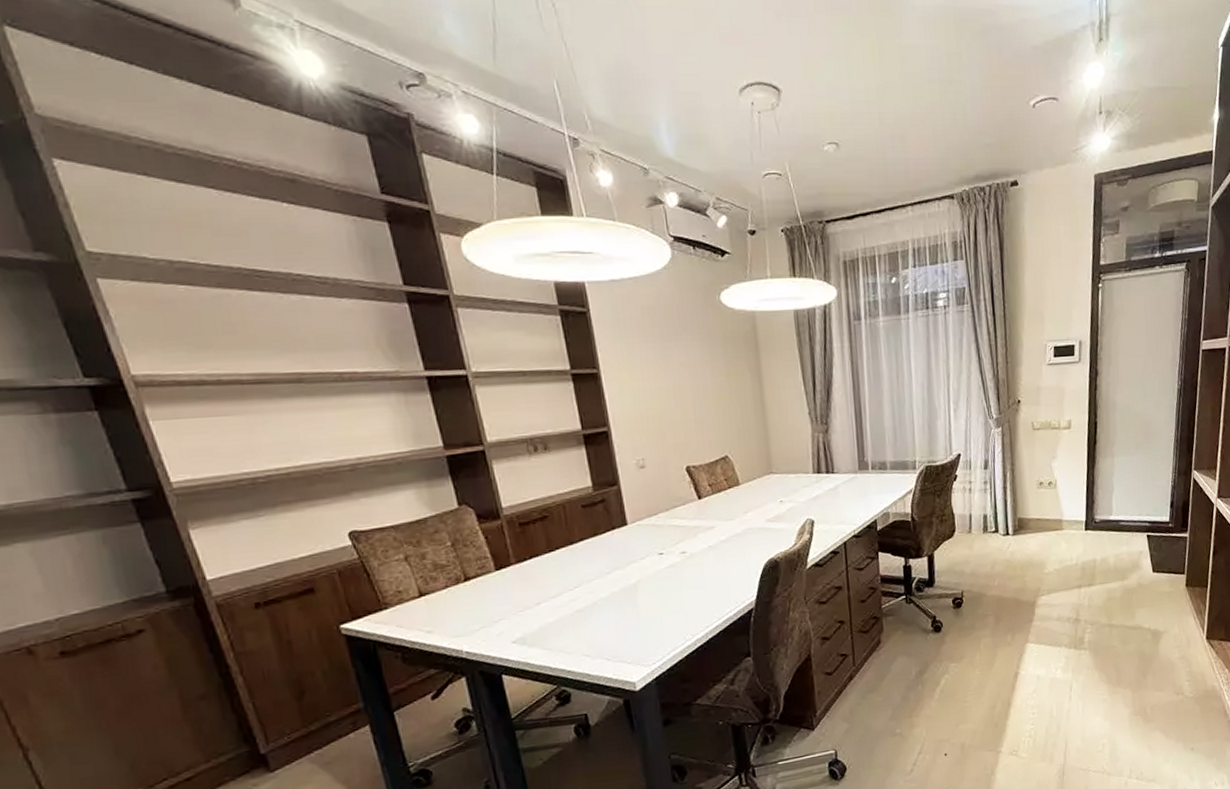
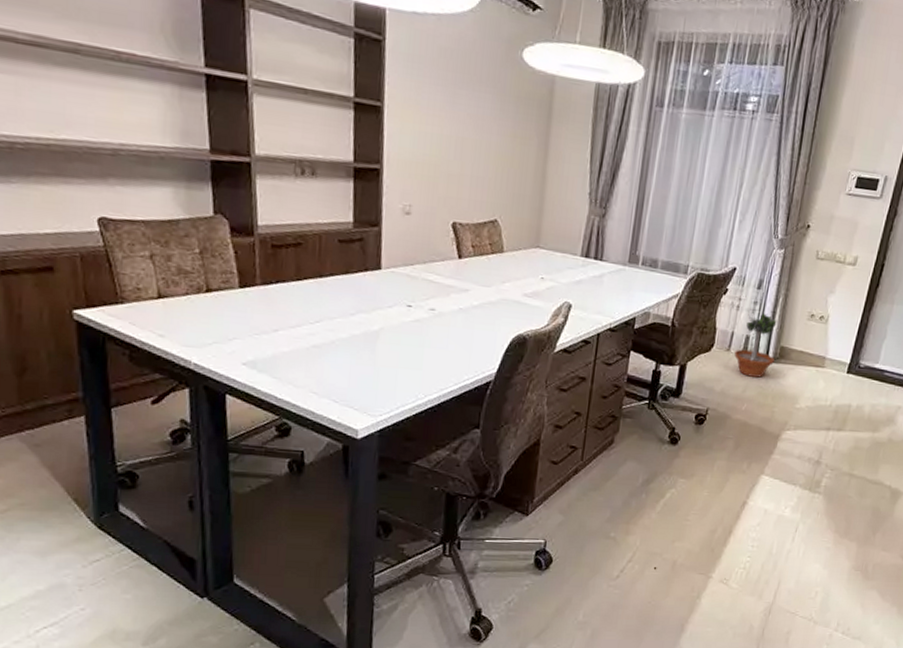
potted tree: none [975,490,1015,553] -> present [734,311,777,378]

